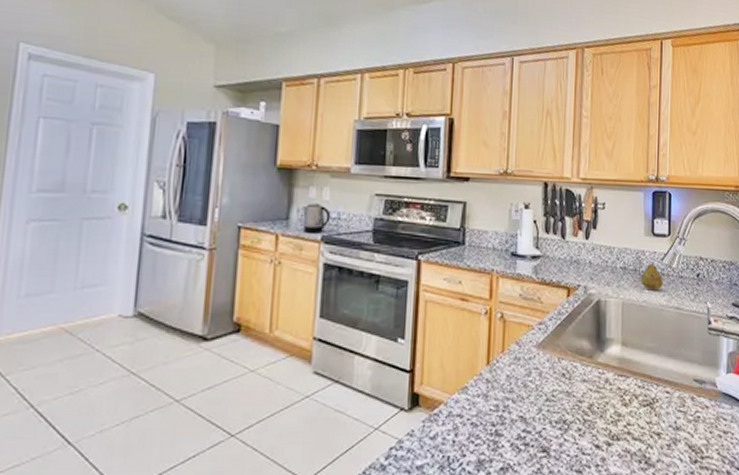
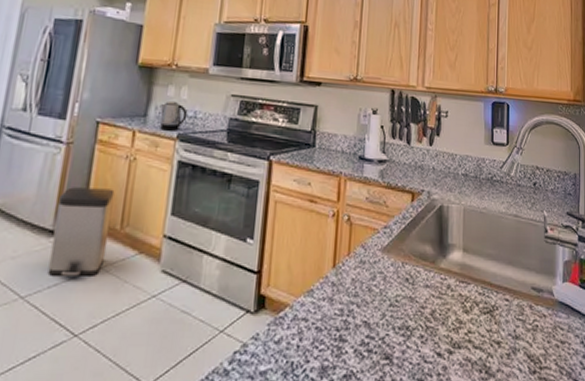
pedal bin: none [200,293,261,380] -> present [47,187,115,276]
fruit: present [640,262,663,291] -> none [480,169,502,198]

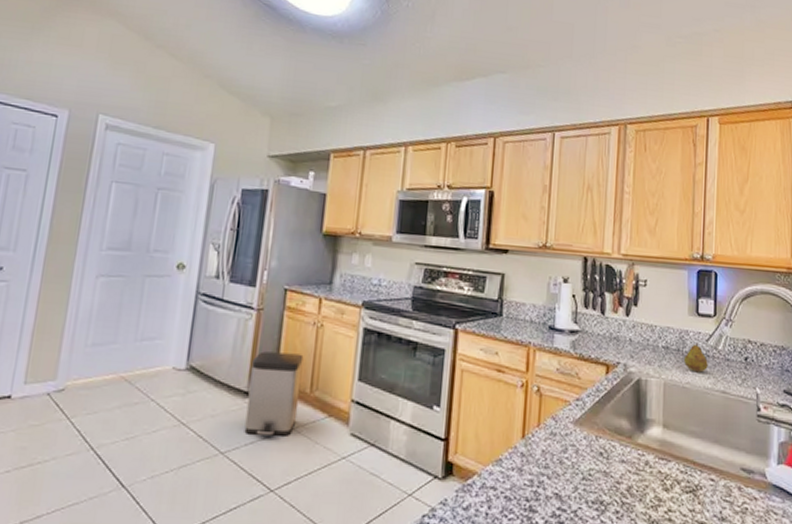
kettle: present [160,102,188,131] -> none [345,270,372,299]
fruit: none [480,169,502,198] -> present [683,342,708,373]

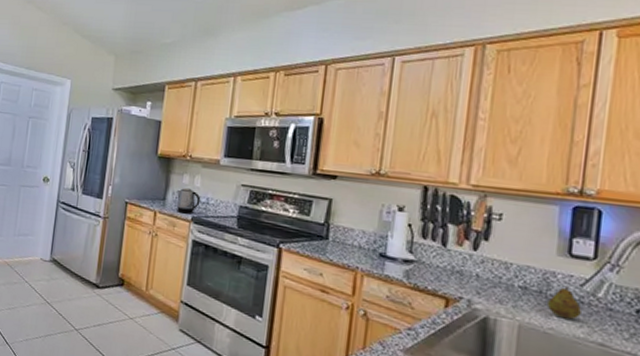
pedal bin: present [244,351,304,436] -> none [93,252,141,324]
kettle: none [345,270,372,299] -> present [177,188,201,214]

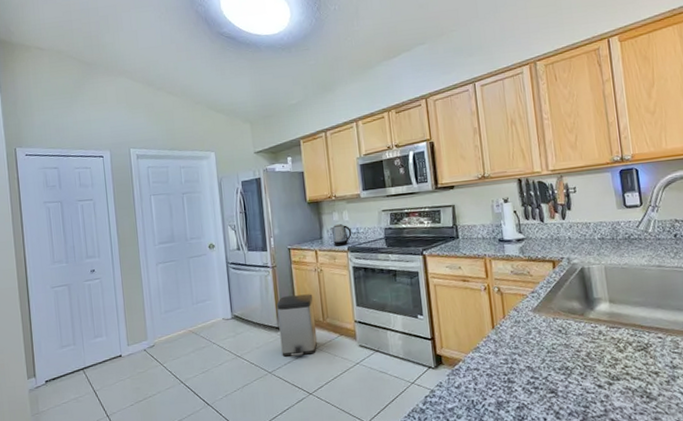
pedal bin: none [93,252,141,324] -> present [277,294,318,357]
fruit: present [546,286,582,320] -> none [618,229,642,254]

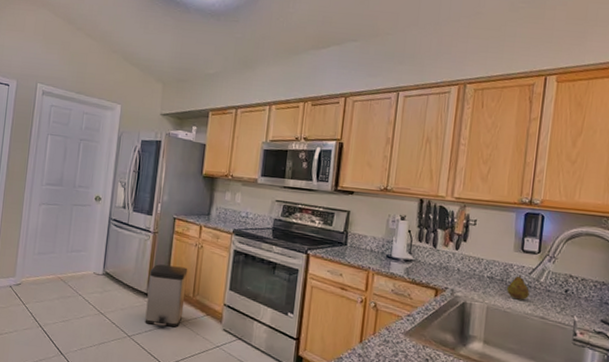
kettle: present [331,224,352,247] -> none [220,204,241,227]
fruit: none [618,229,642,254] -> present [506,274,530,300]

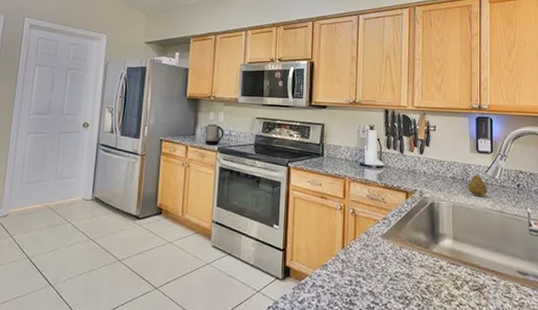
pedal bin: present [145,264,188,328] -> none [135,186,176,248]
kettle: none [220,204,241,227] -> present [205,124,224,146]

